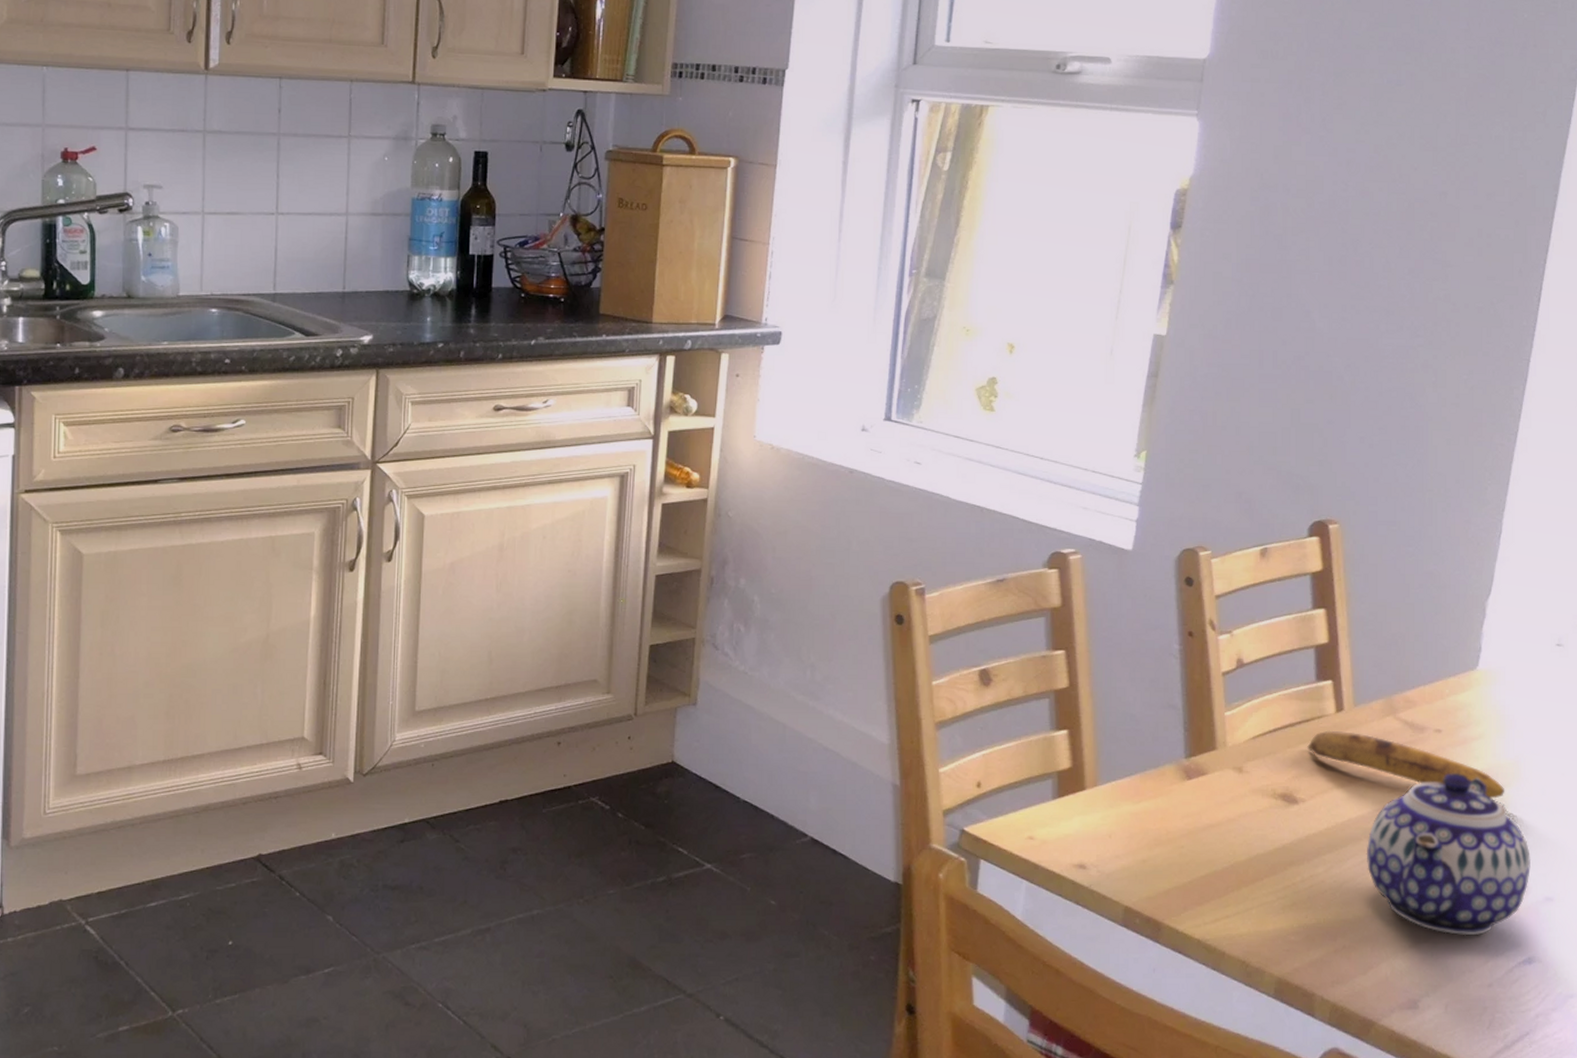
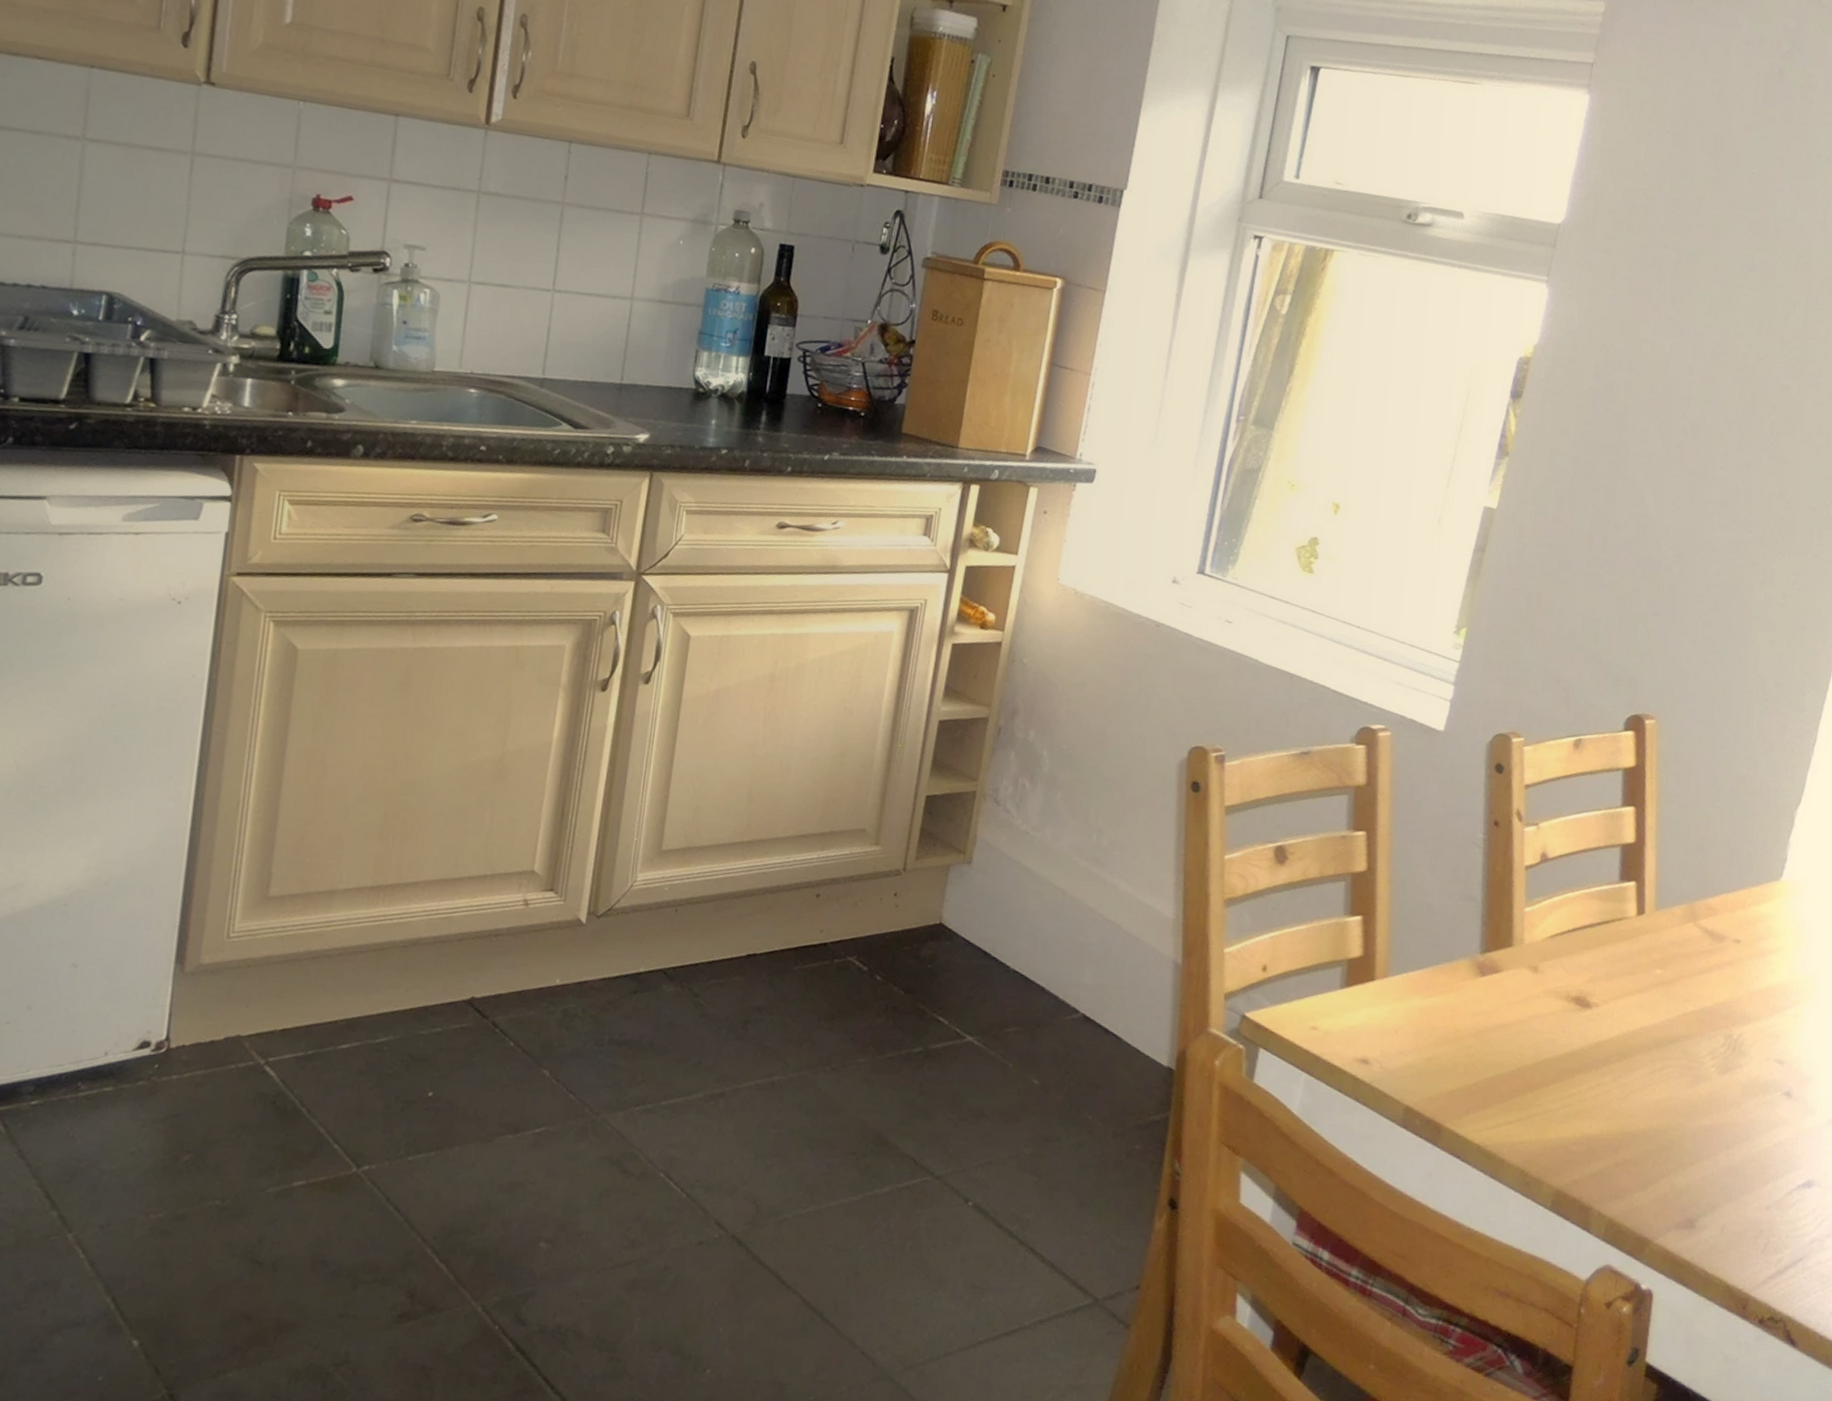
banana: present [1307,730,1505,799] -> none [1605,933,1799,1015]
teapot: present [1366,773,1530,936] -> none [1655,986,1818,1155]

